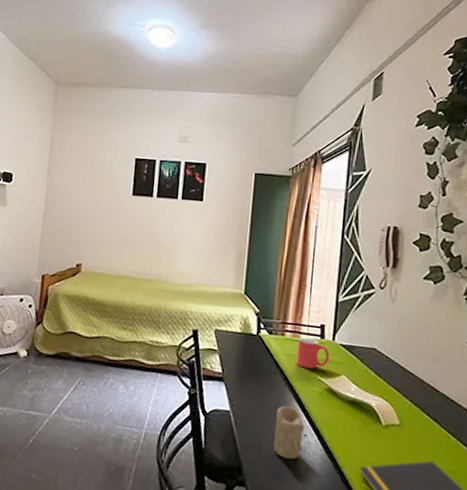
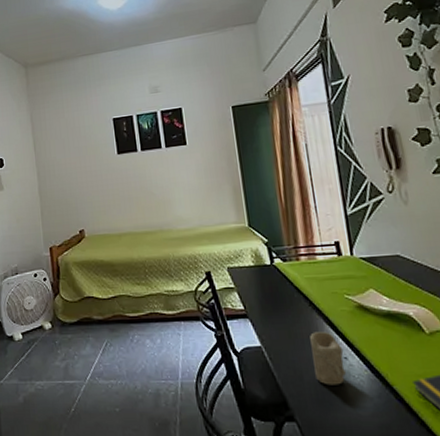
mug: present [296,337,330,369] -> none [314,258,353,289]

